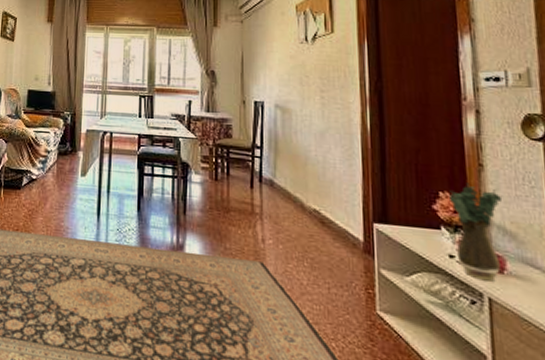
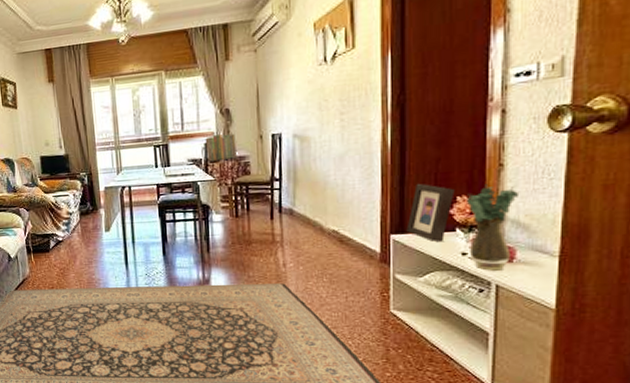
books: none [189,93,219,120] -> present [205,133,237,162]
picture frame: none [389,173,437,240] -> present [406,184,455,243]

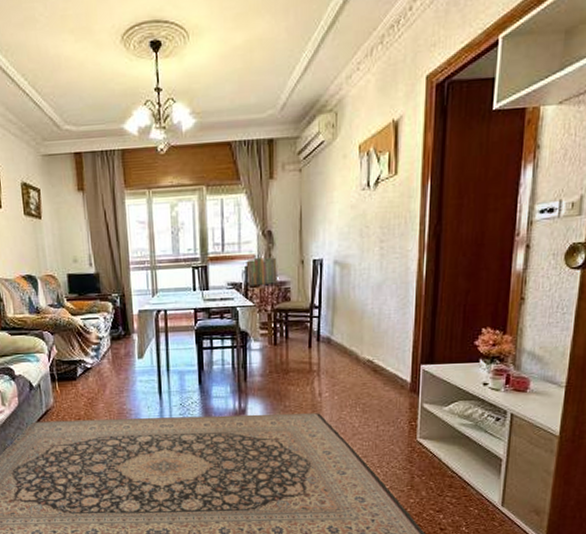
picture frame: present [406,184,455,243] -> none [435,315,481,373]
vase: present [467,184,518,271] -> none [490,317,535,400]

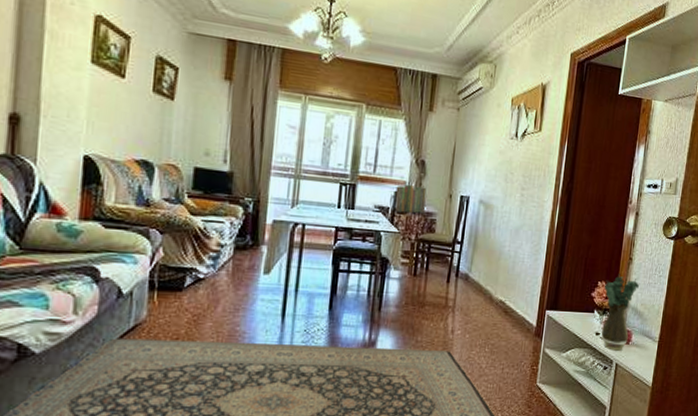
vase: none [490,317,535,400] -> present [601,274,639,351]

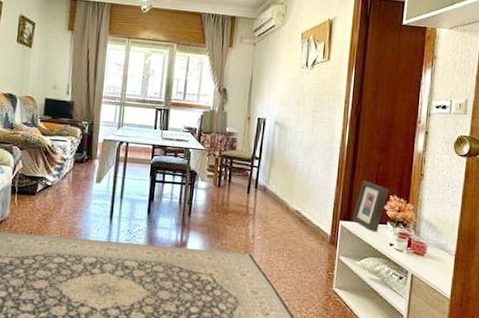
picture frame: none [559,266,598,322] -> present [352,181,389,233]
vase: present [601,274,639,351] -> none [395,188,432,262]

